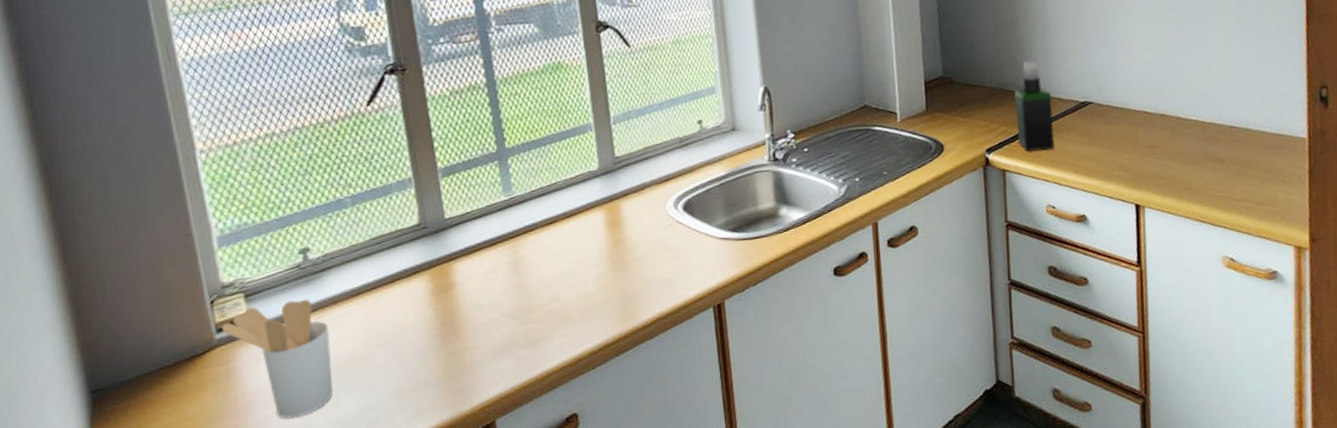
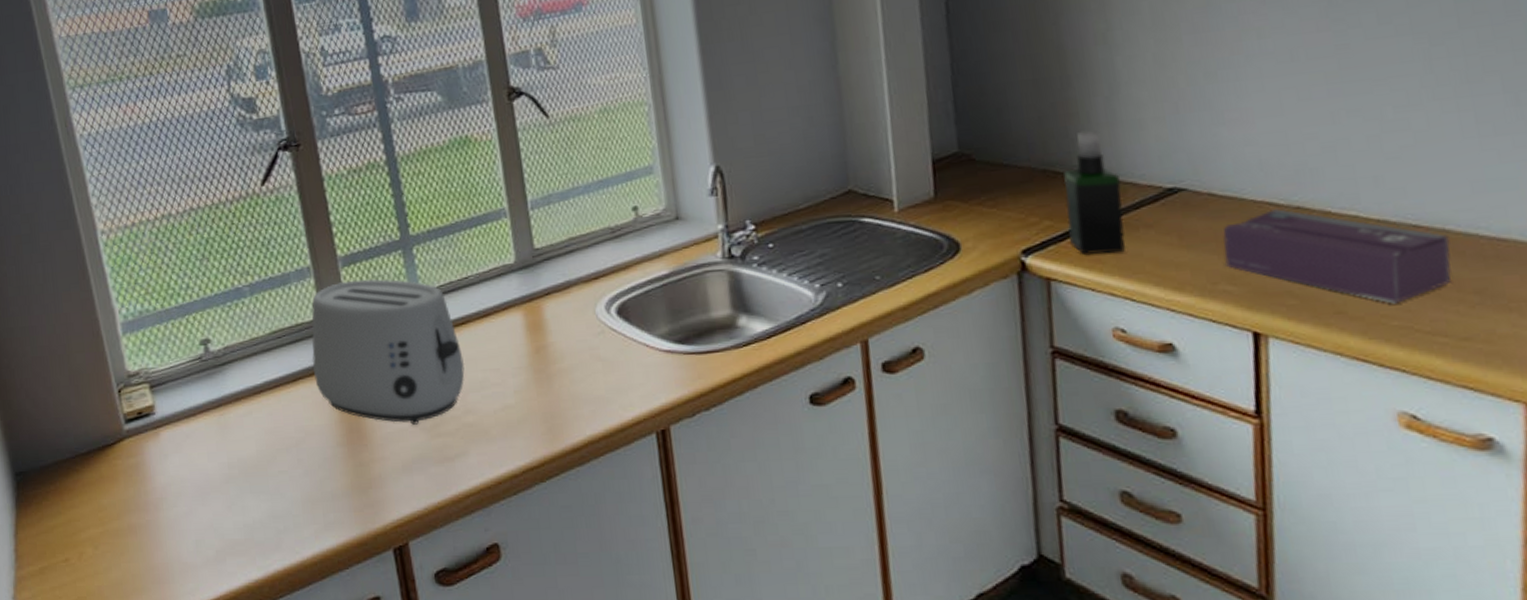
utensil holder: present [222,299,333,419] -> none [130,393,239,519]
toaster: none [410,187,552,315] -> present [311,279,465,425]
tissue box: none [1116,116,1252,181] -> present [1223,208,1452,304]

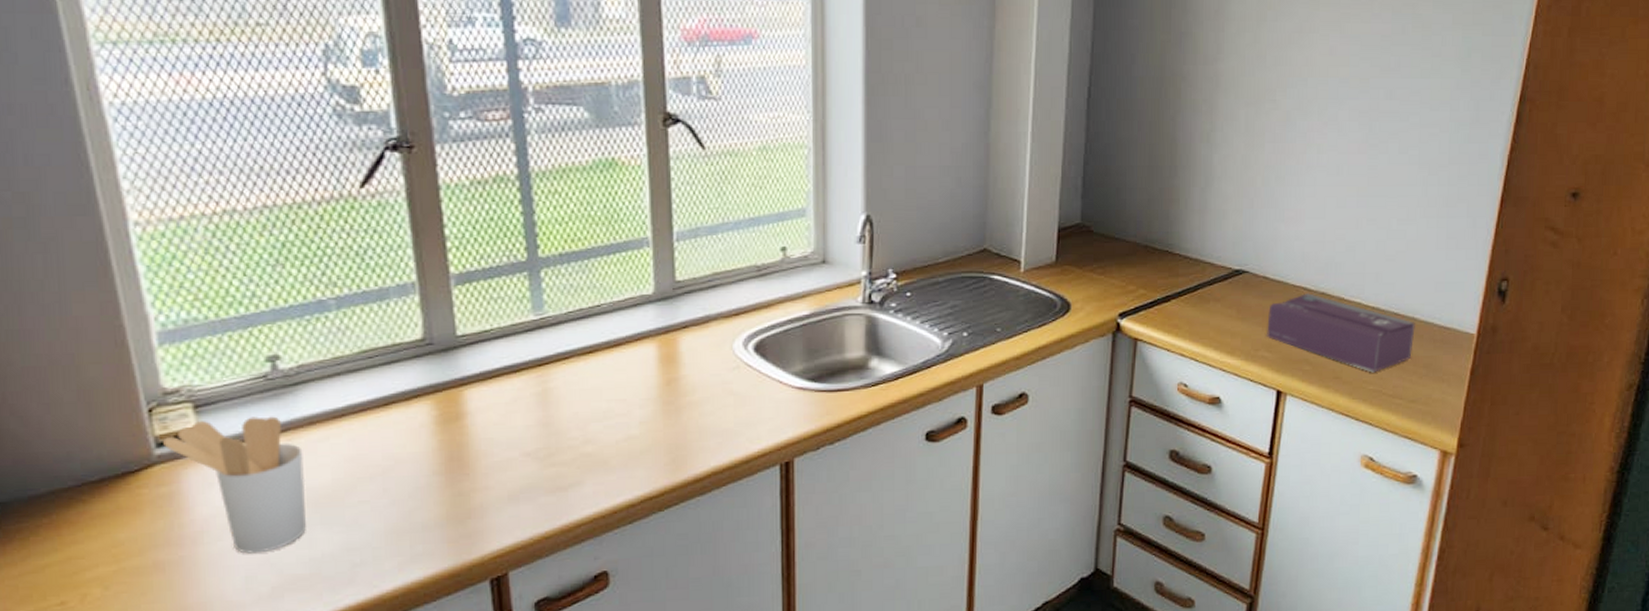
utensil holder: none [130,393,239,519] -> present [163,416,306,554]
toaster: present [311,279,465,425] -> none [409,300,589,454]
spray bottle: present [1064,130,1125,256] -> none [1157,215,1203,321]

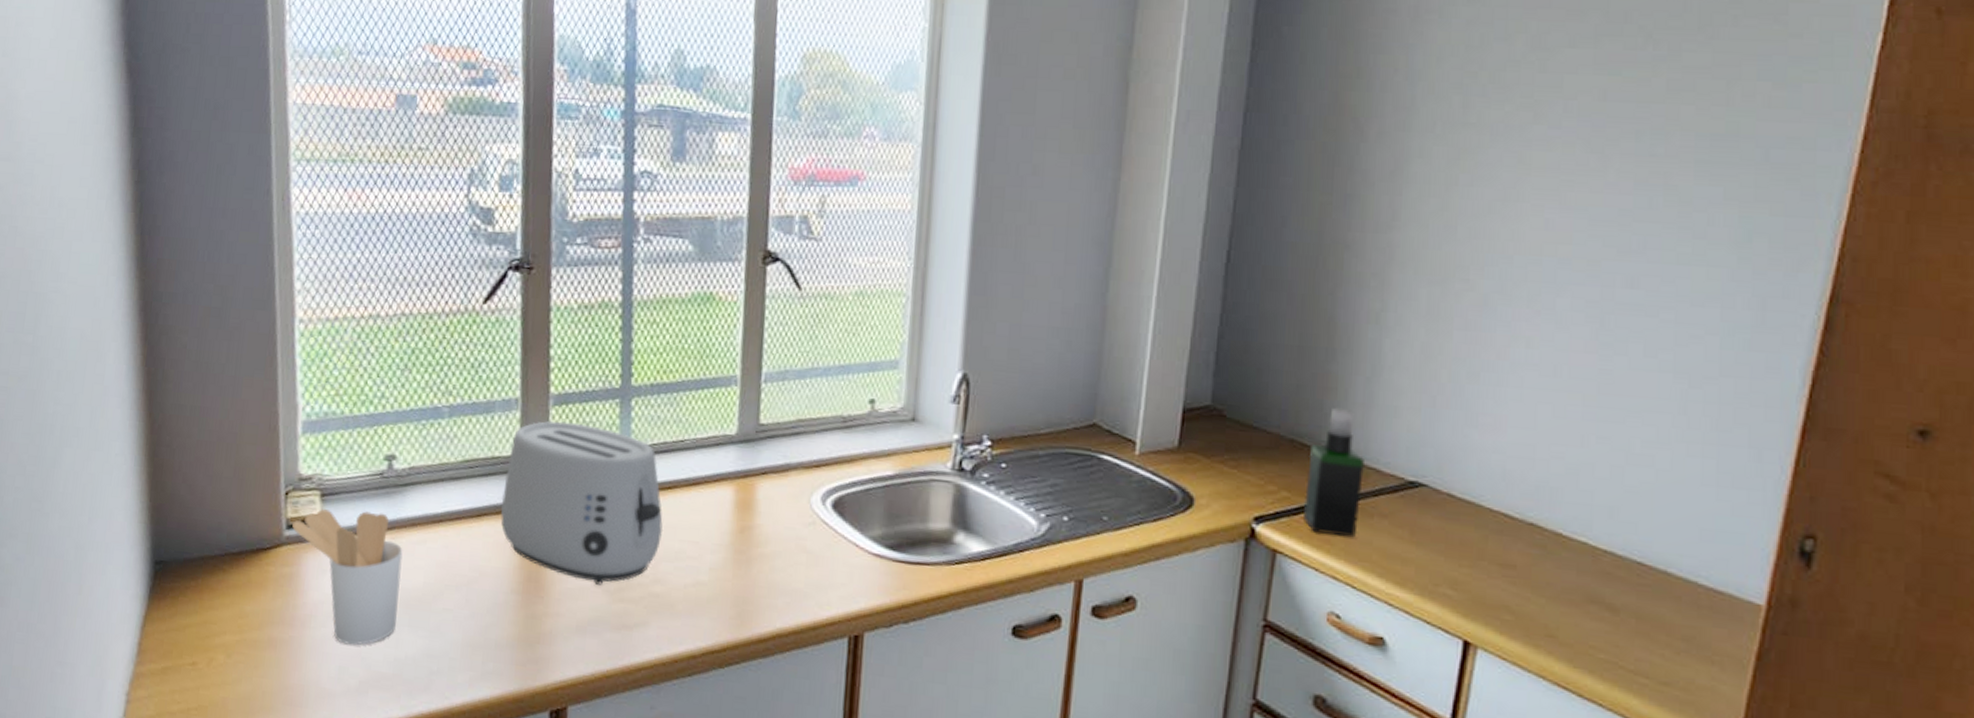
toaster: none [409,300,589,454] -> present [501,421,664,585]
spray bottle: none [1157,215,1203,321] -> present [1304,407,1366,538]
tissue box: present [1267,293,1415,373] -> none [1451,521,1669,637]

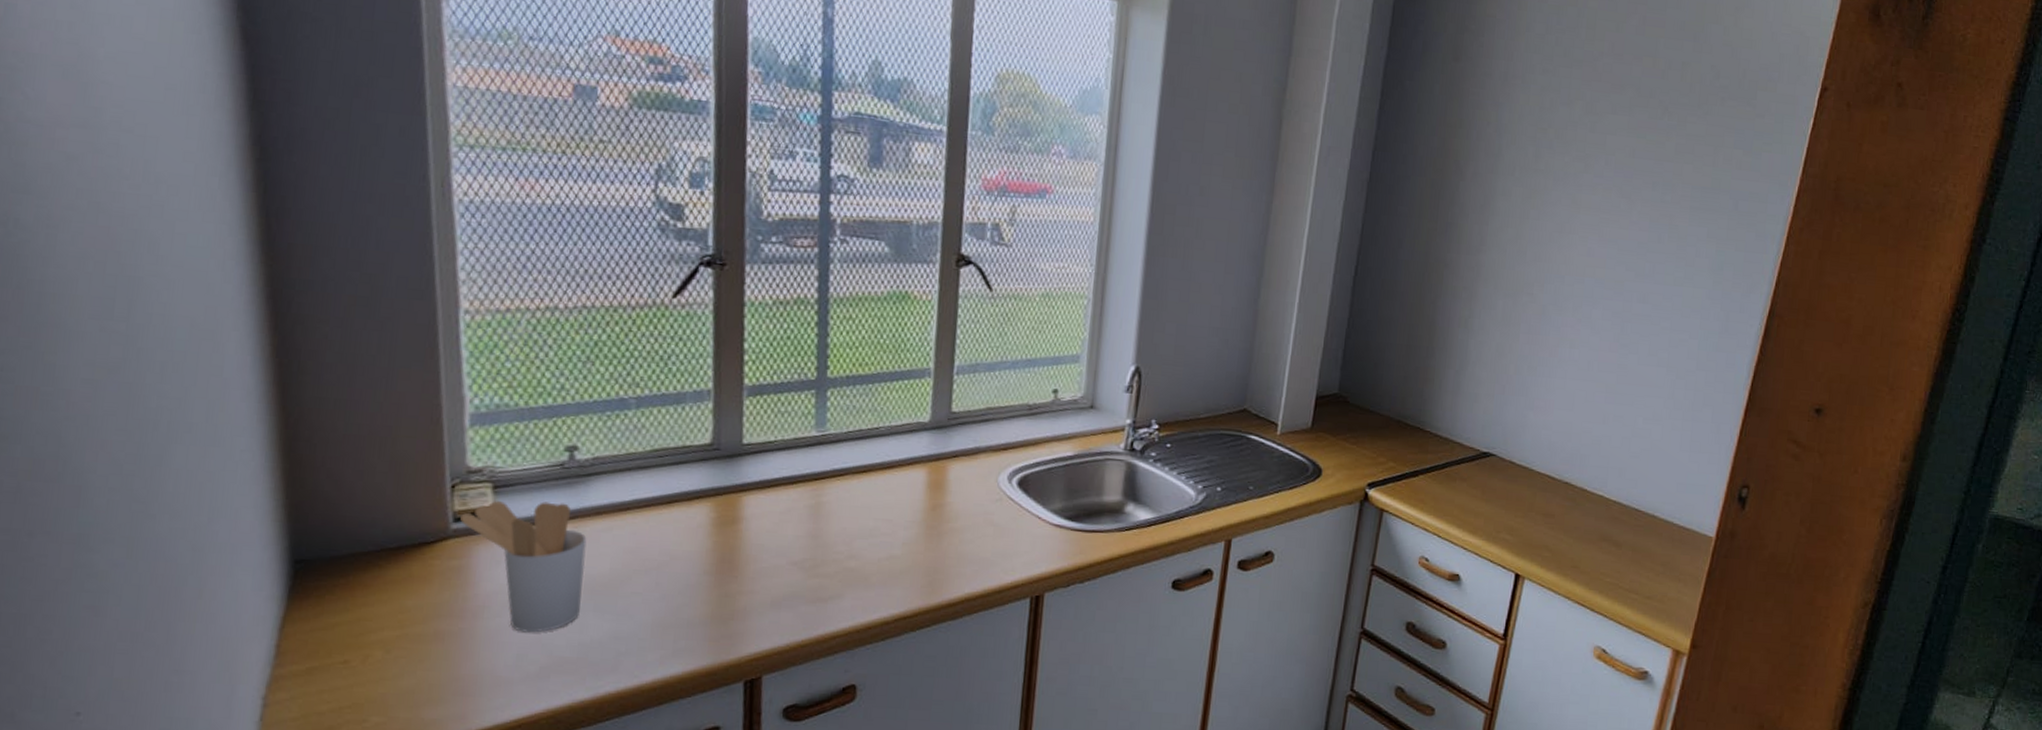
toaster: present [501,421,664,585] -> none [692,411,858,563]
spray bottle: present [1304,407,1366,538] -> none [1405,394,1452,498]

